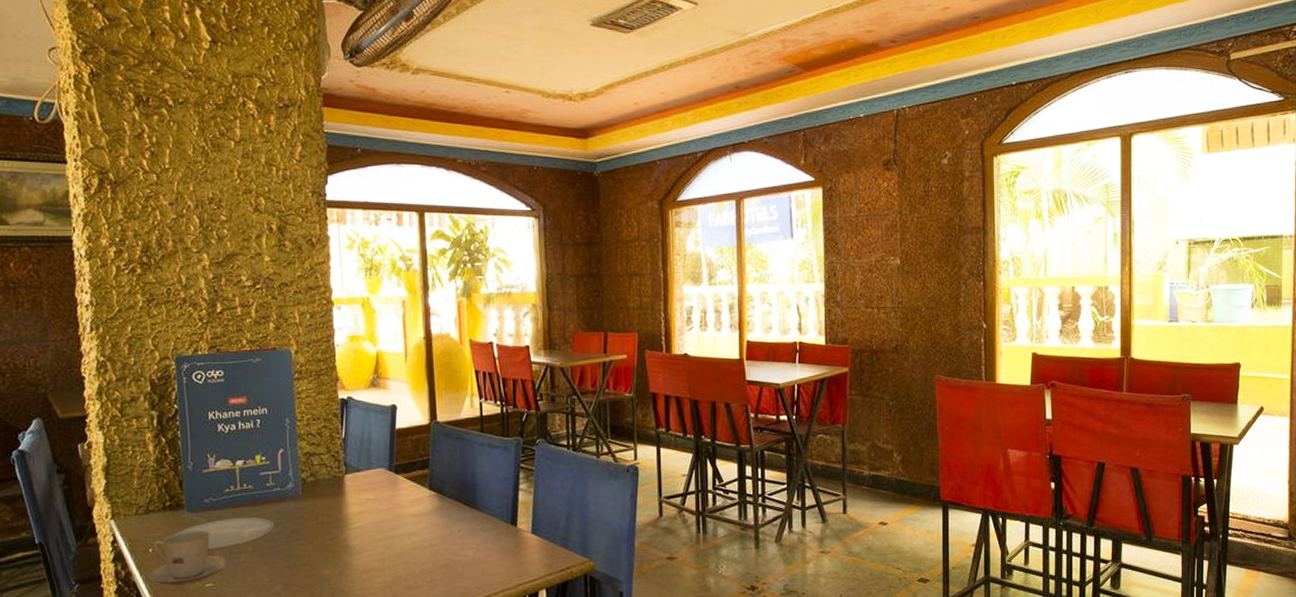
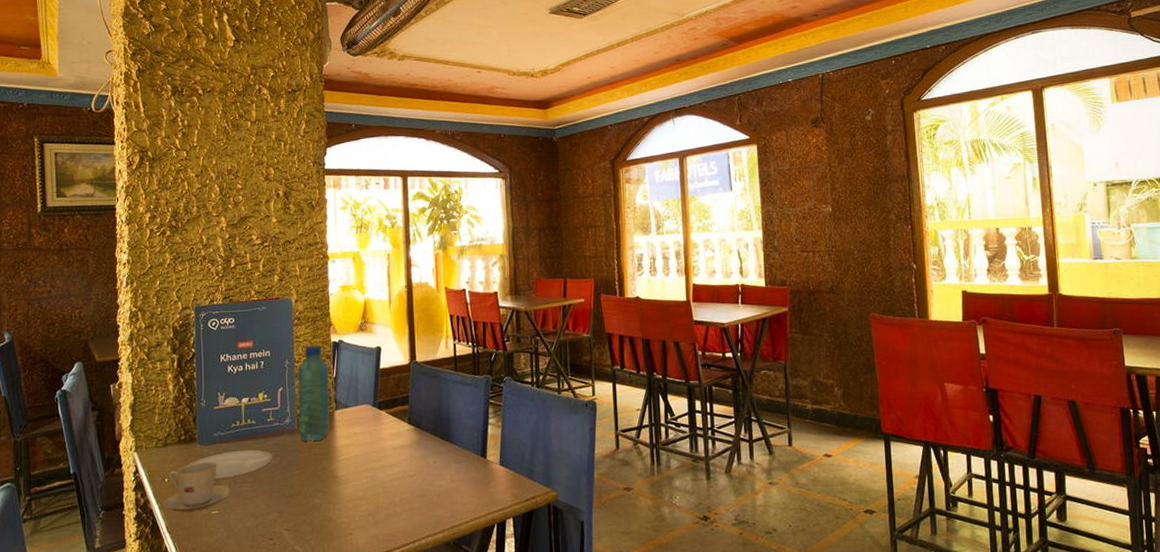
water bottle: none [300,402,339,509] -> present [297,345,329,442]

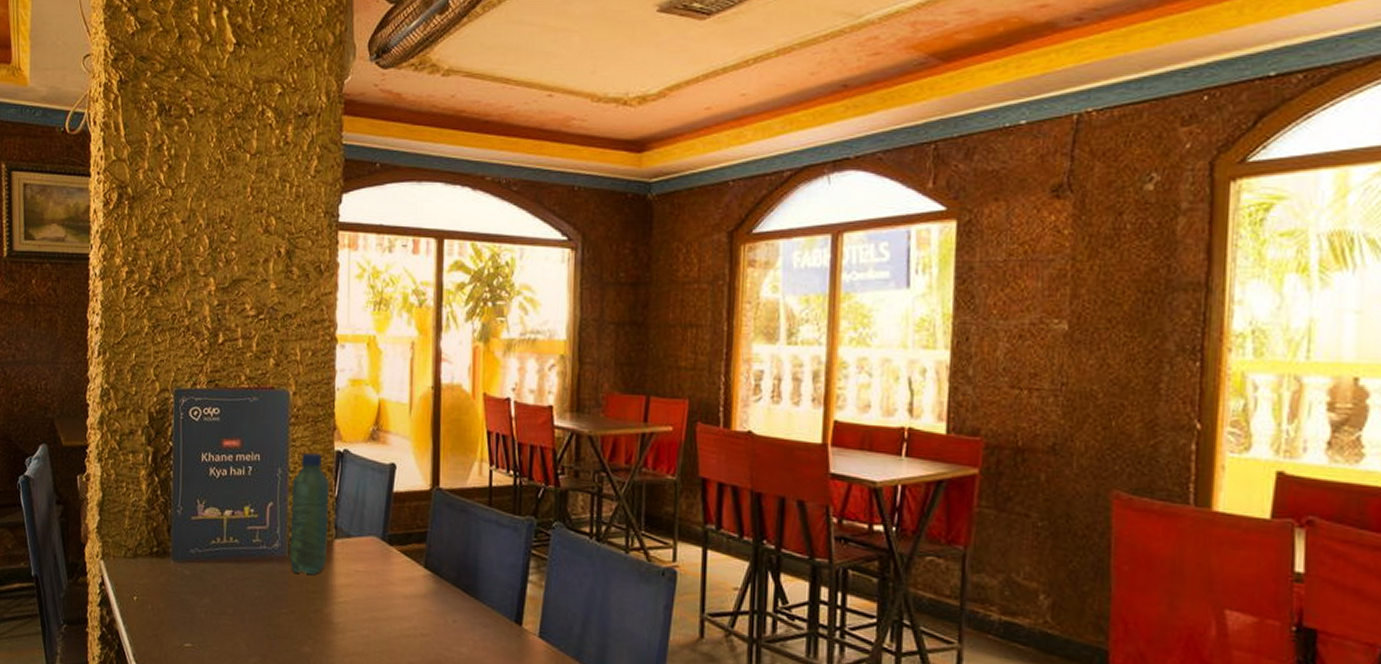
teacup: present [163,462,231,512] -> none [130,582,207,641]
plate: present [188,449,273,480] -> none [160,573,258,607]

